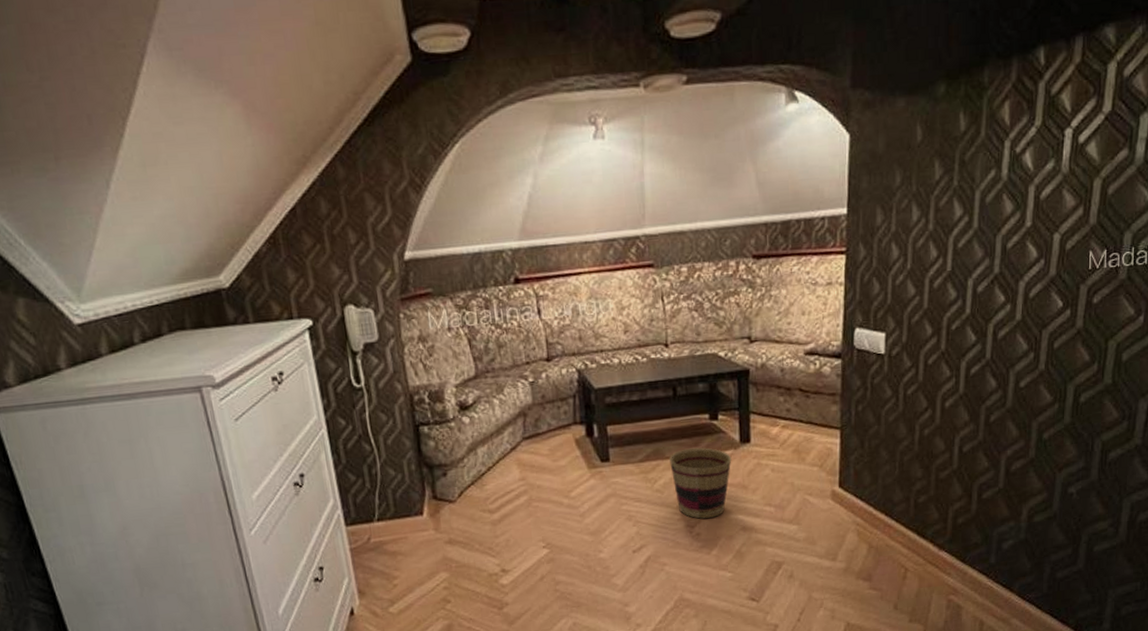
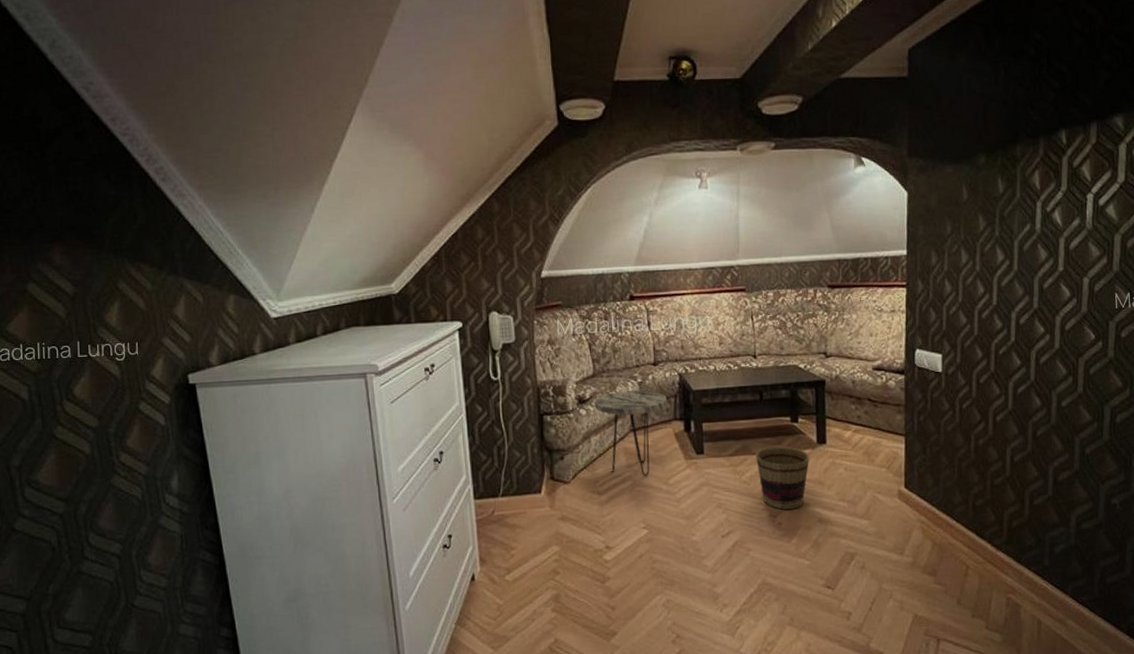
side table: none [478,391,565,490] -> present [594,390,667,476]

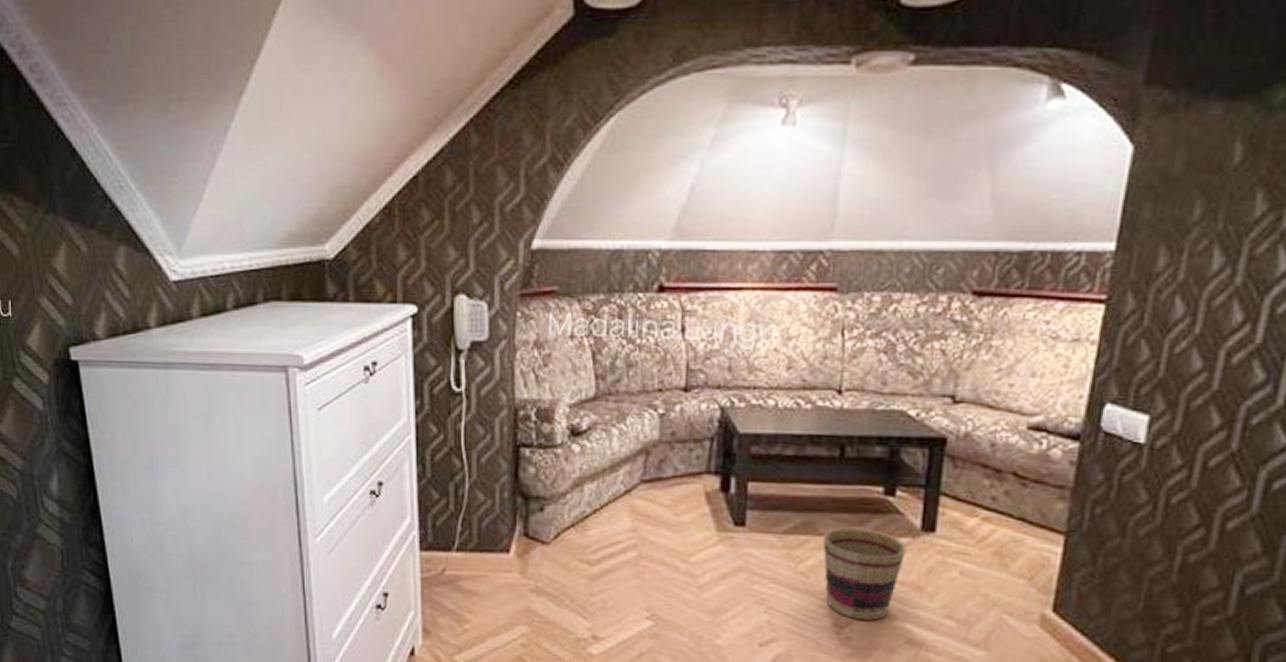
side table: present [594,390,667,476] -> none [593,424,699,547]

